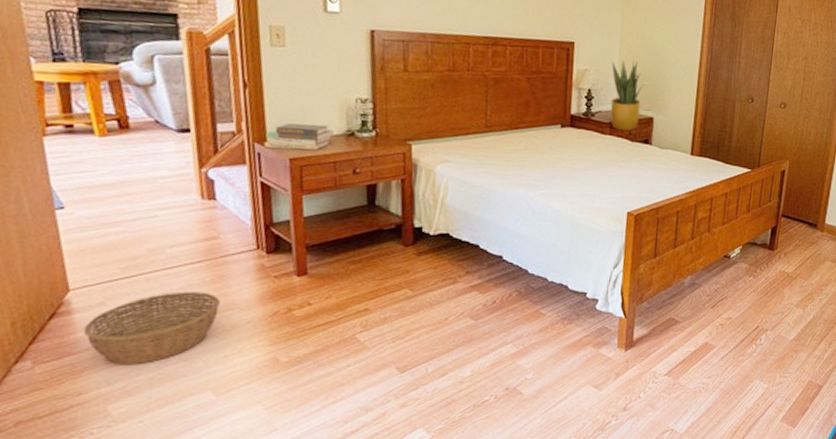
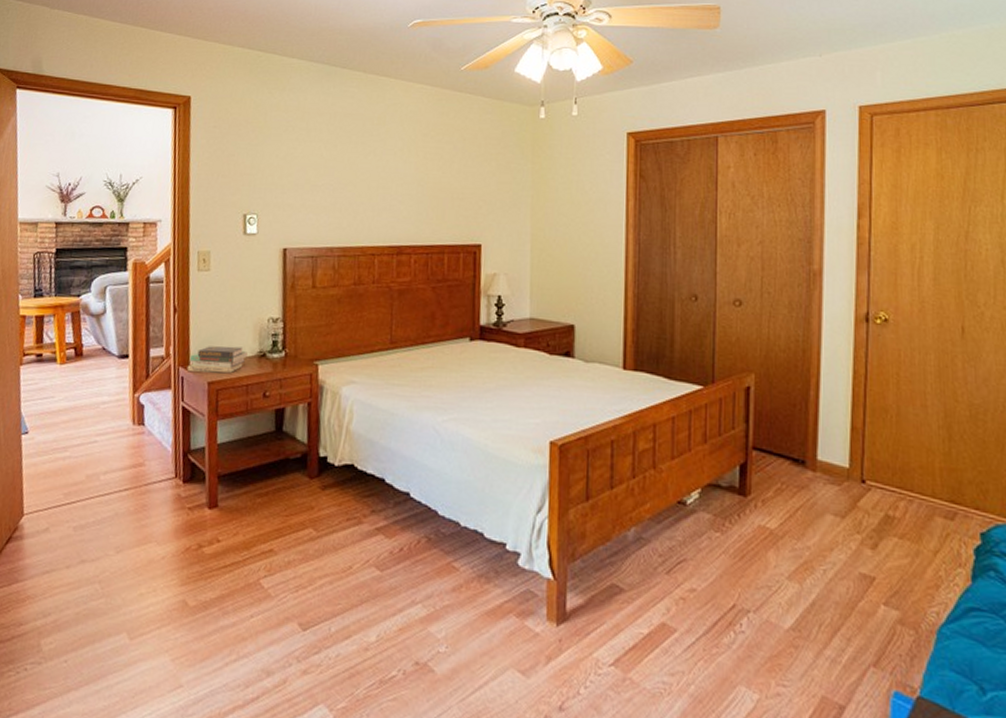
basket: present [83,291,221,365] -> none [29,520,141,598]
planter: present [610,59,644,131] -> none [523,259,561,342]

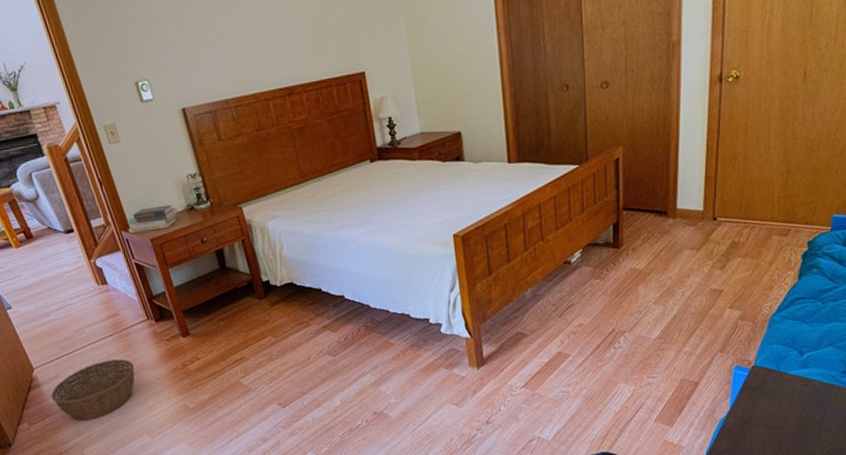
basket: none [29,520,141,598] -> present [51,359,135,421]

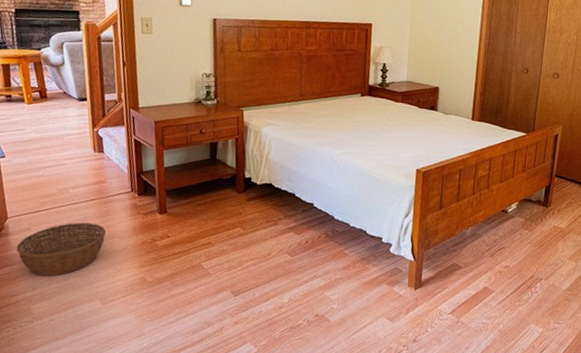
books: present [127,204,178,234] -> none [136,93,186,115]

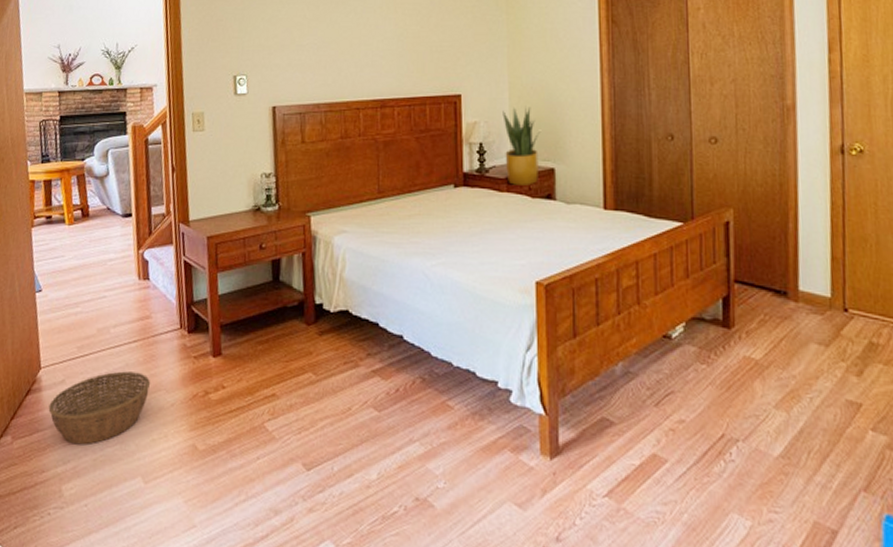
planter: none [402,37,431,99] -> present [502,105,540,186]

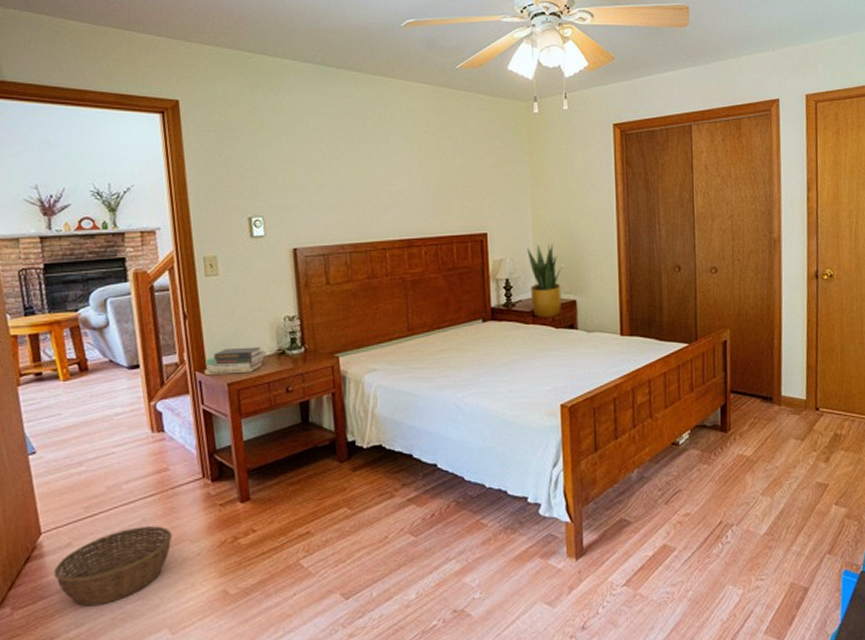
books: none [186,201,243,228] -> present [203,347,266,376]

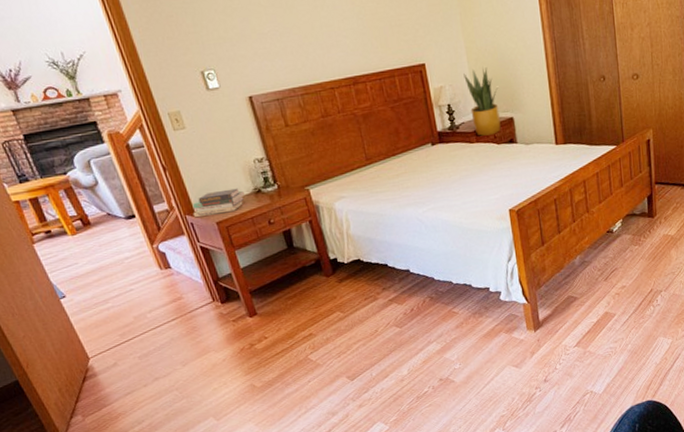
basket: present [53,526,173,607] -> none [108,342,200,408]

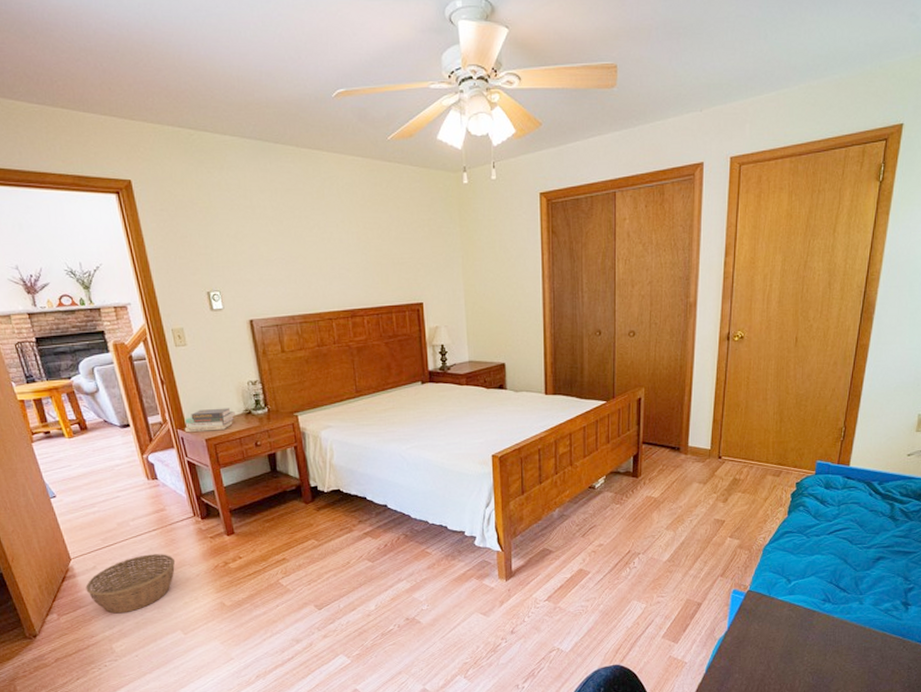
basket: none [108,342,200,408] -> present [85,554,176,614]
planter: present [463,66,501,136] -> none [460,310,492,379]

